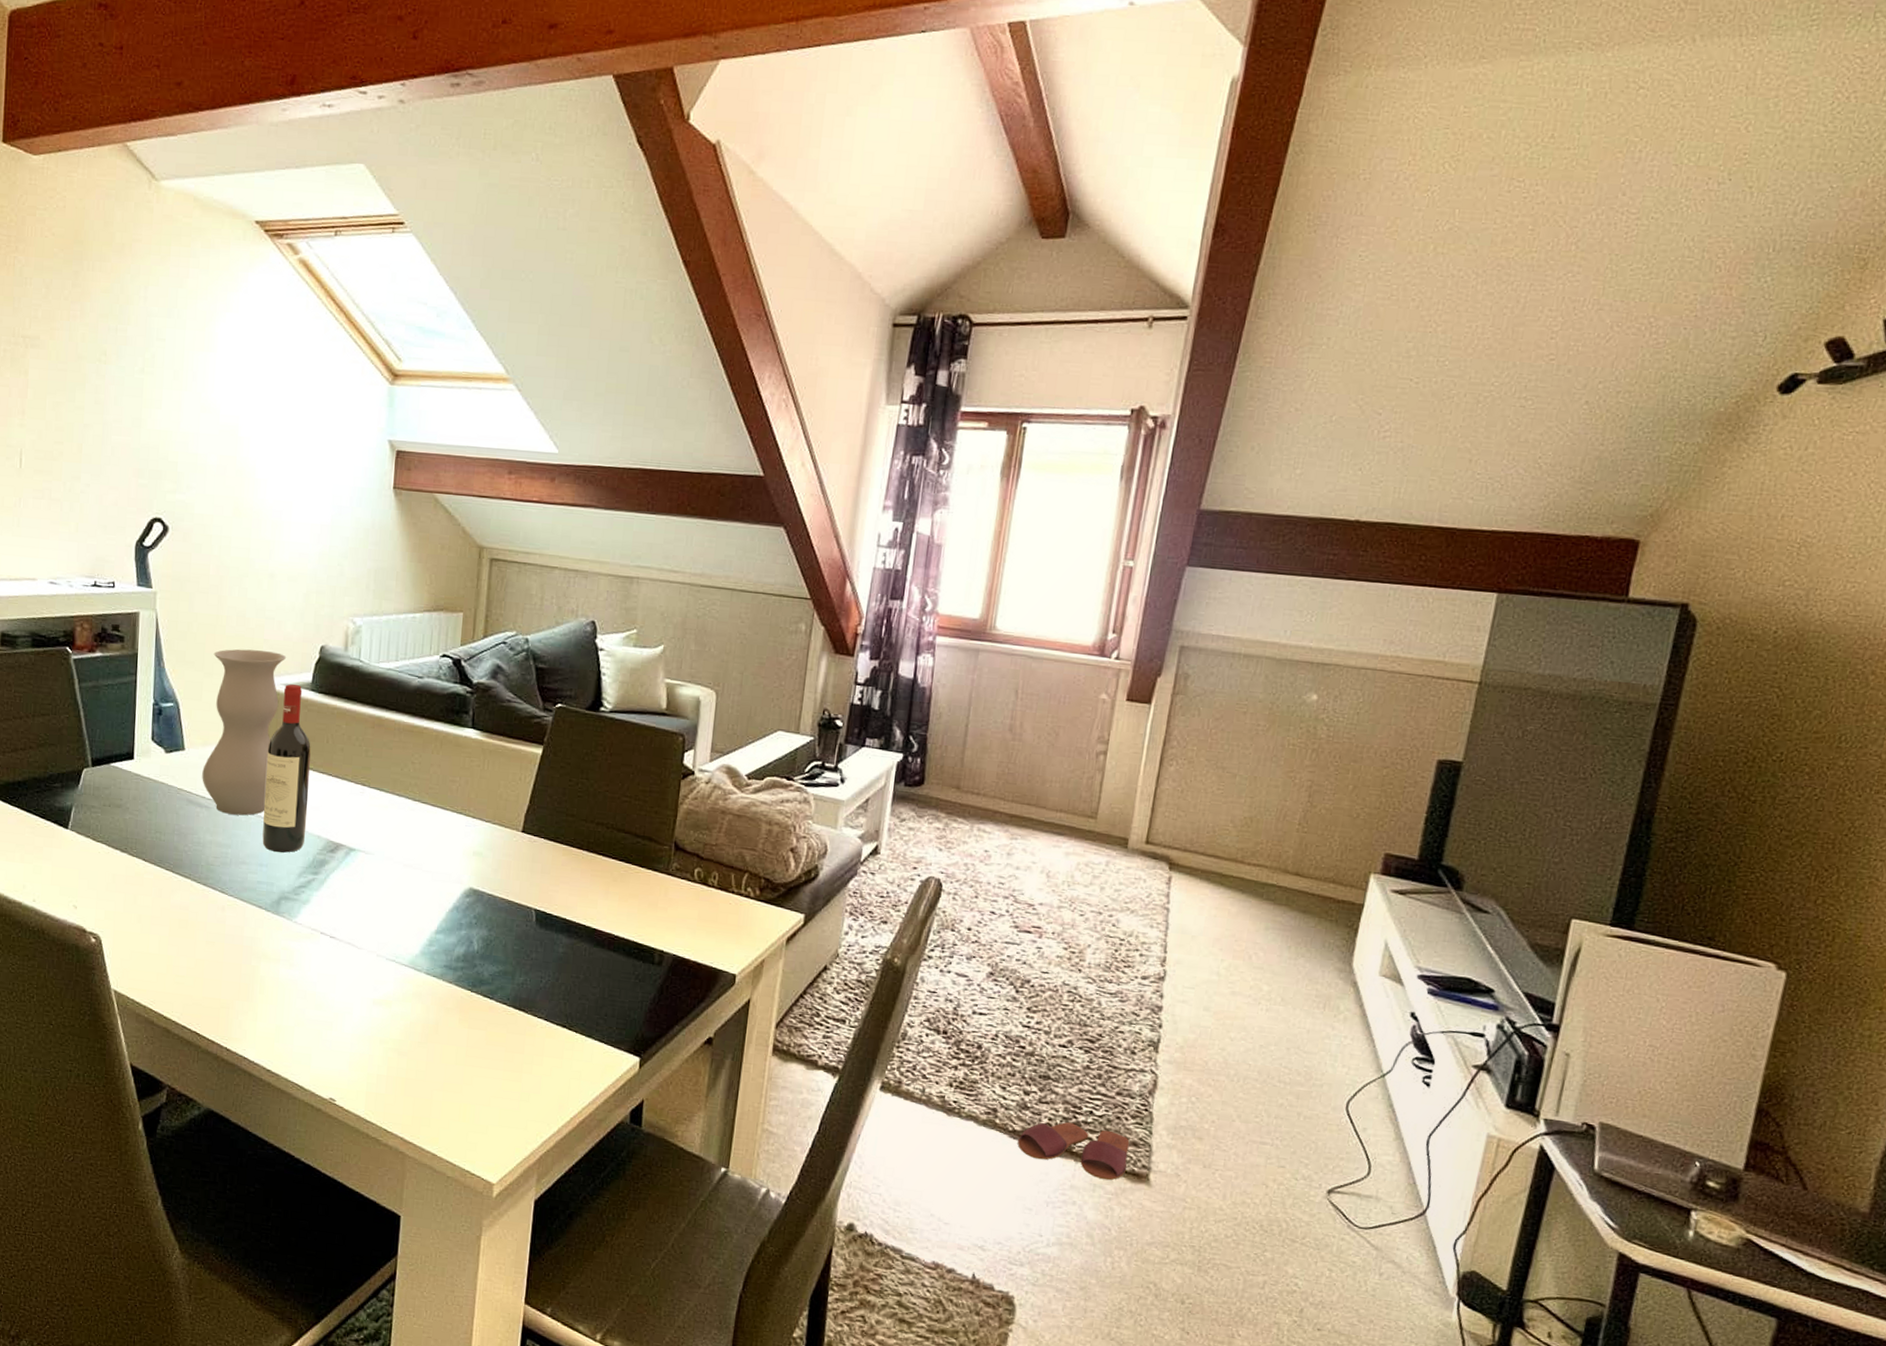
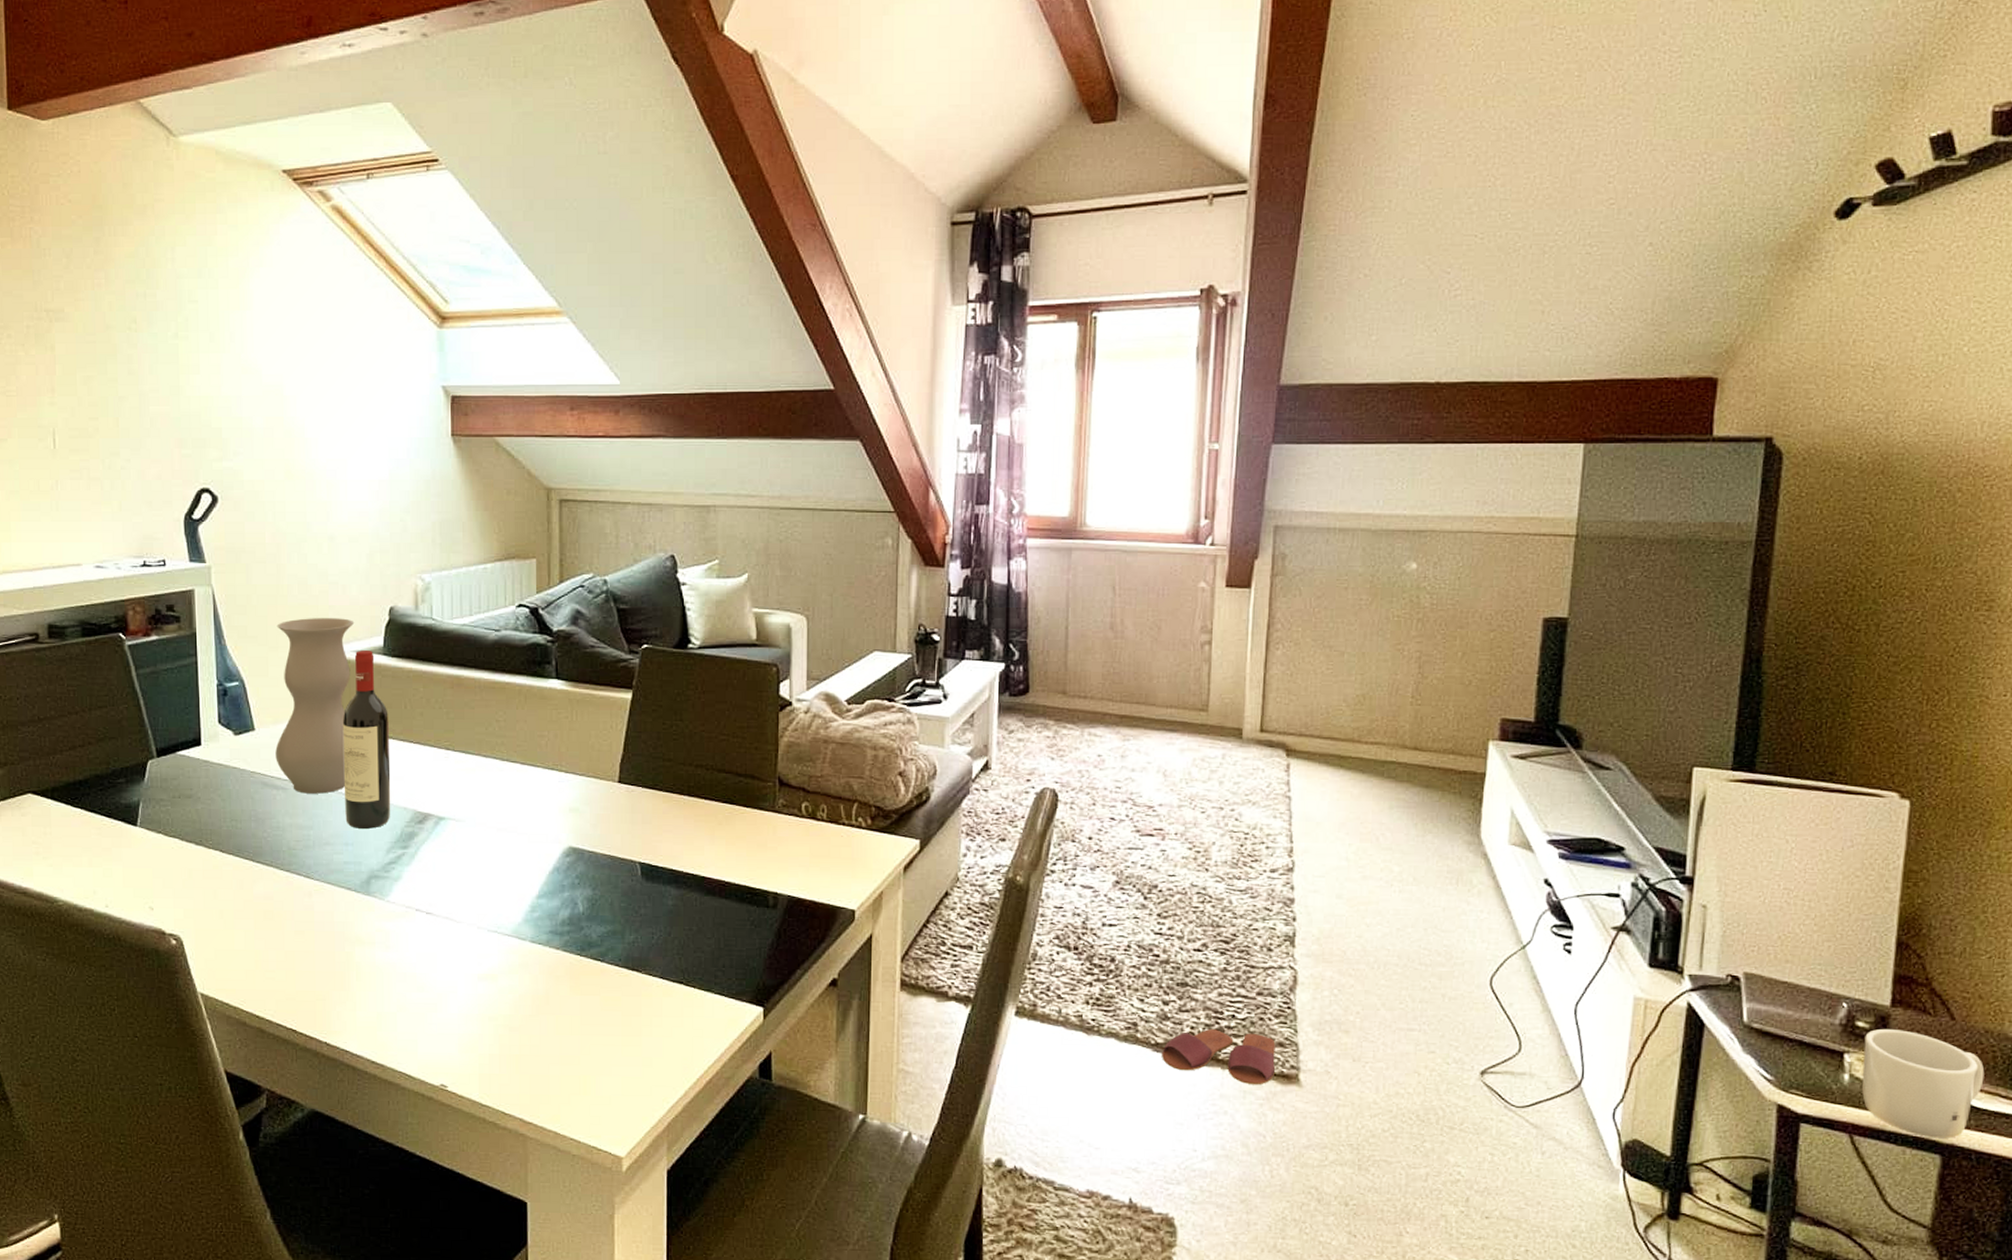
mug: none [1704,1190,1831,1304] -> present [1861,1028,1985,1138]

